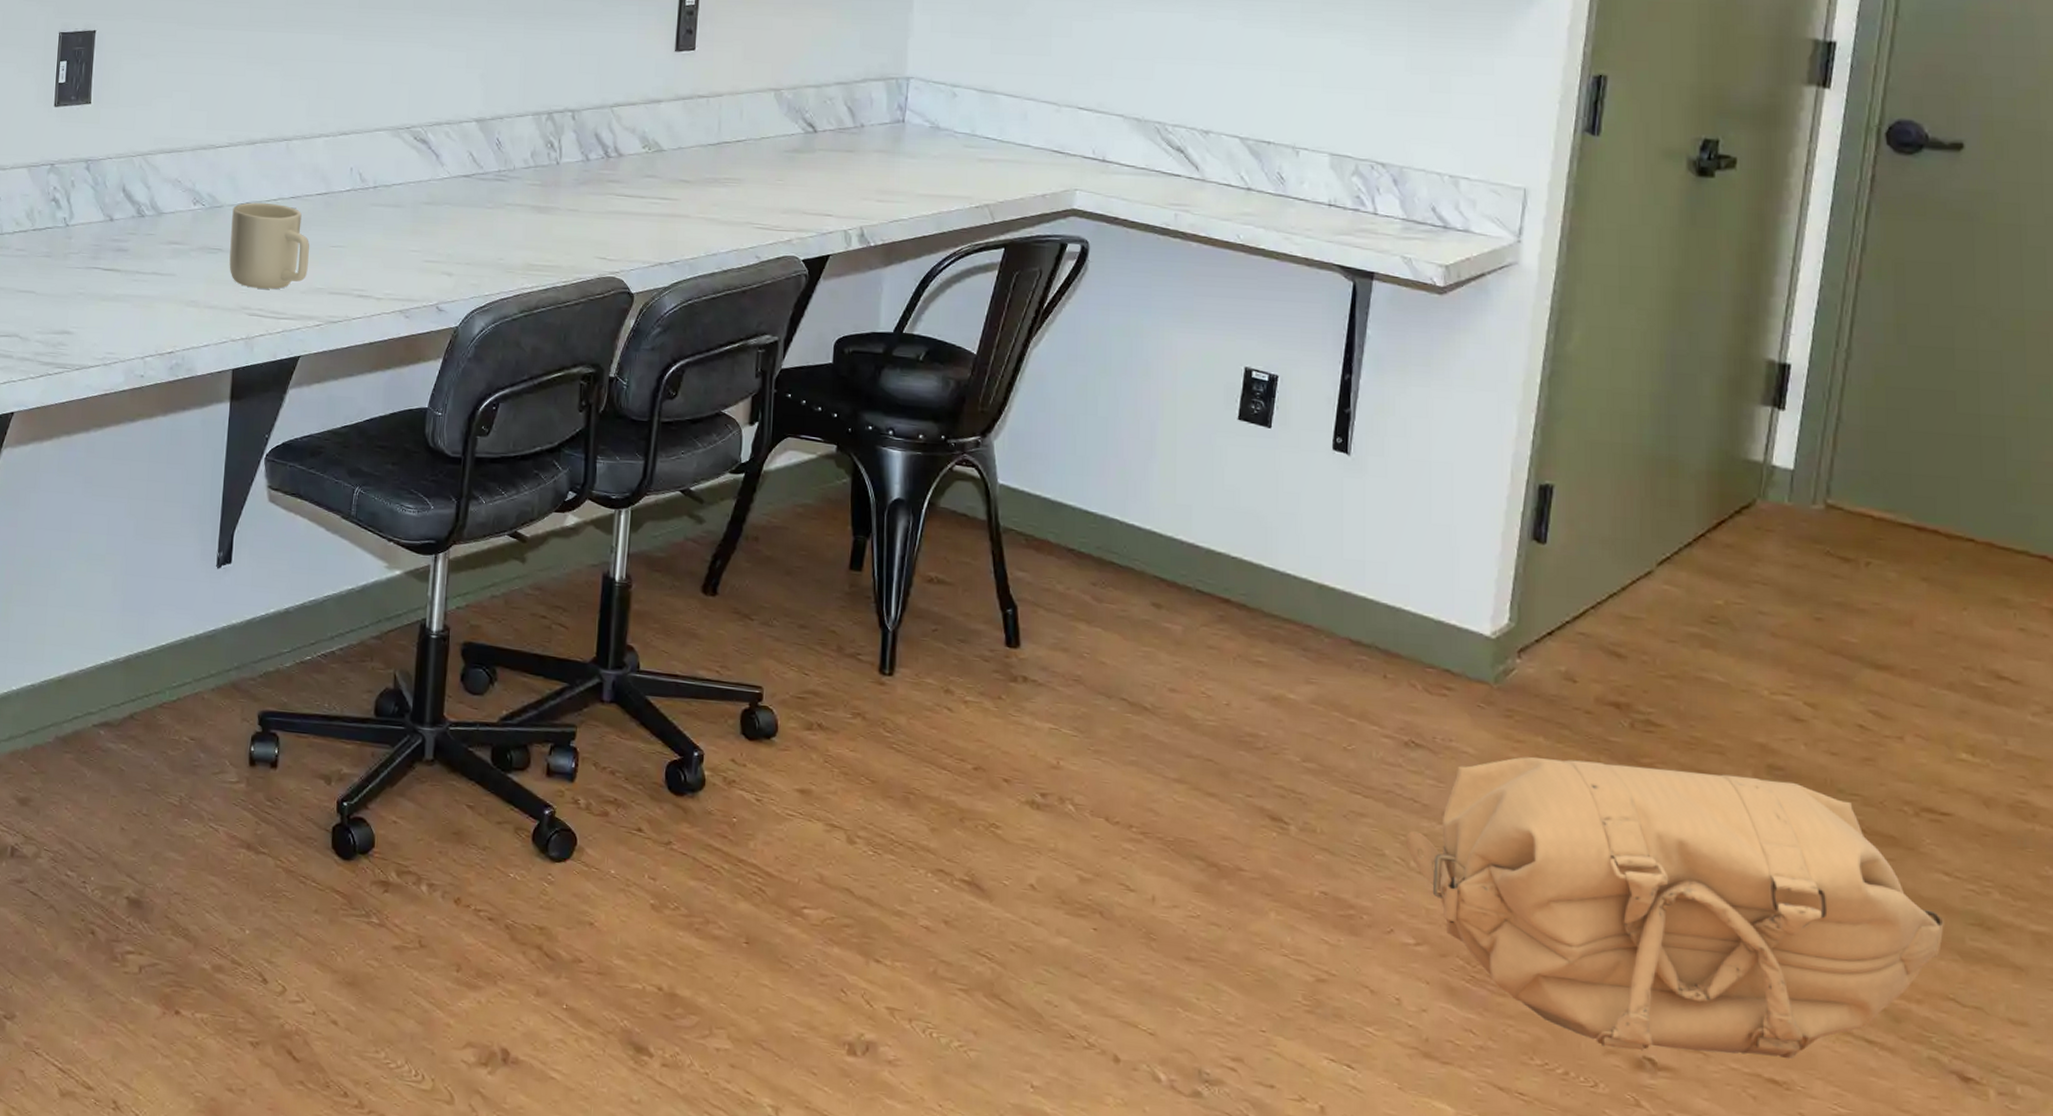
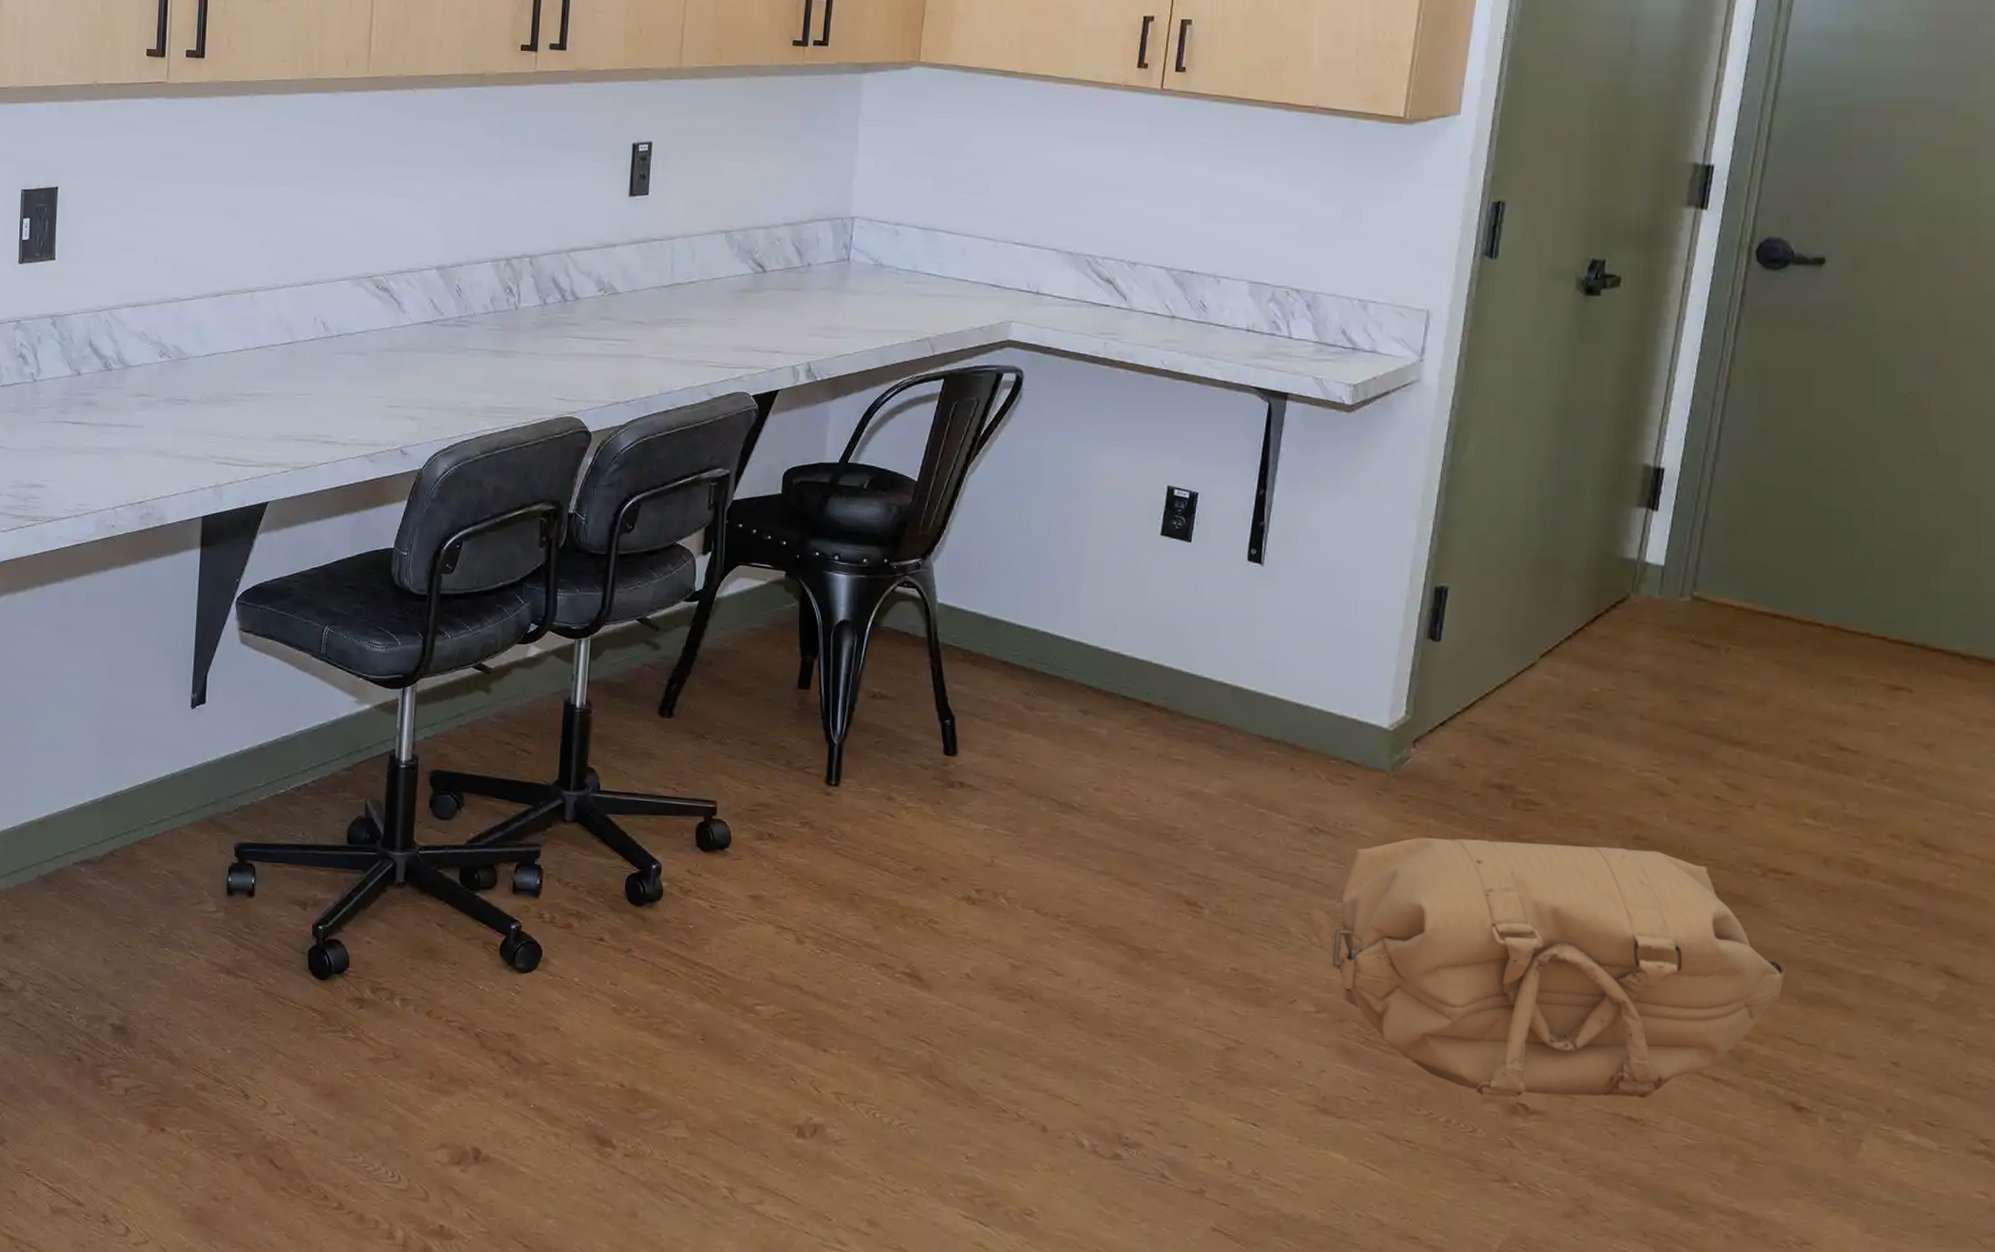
mug: present [229,202,309,289] -> none [196,354,275,438]

